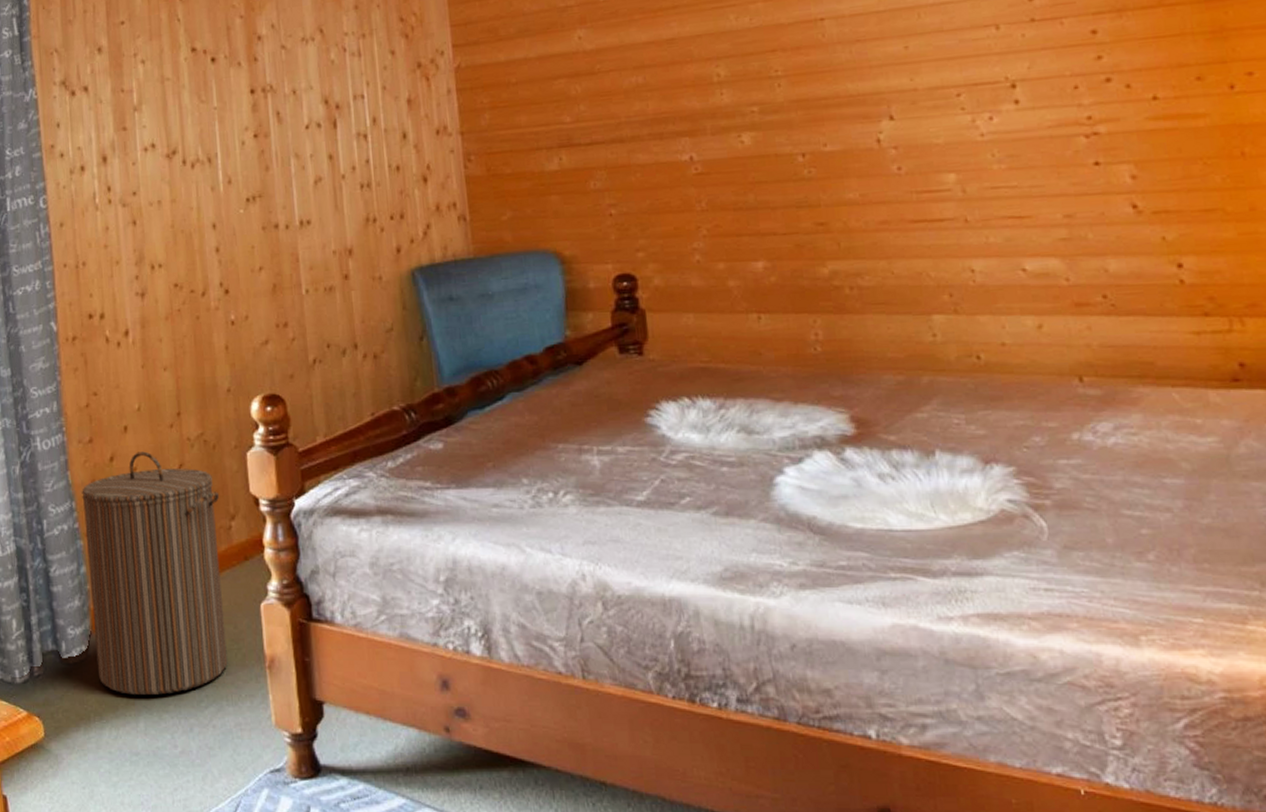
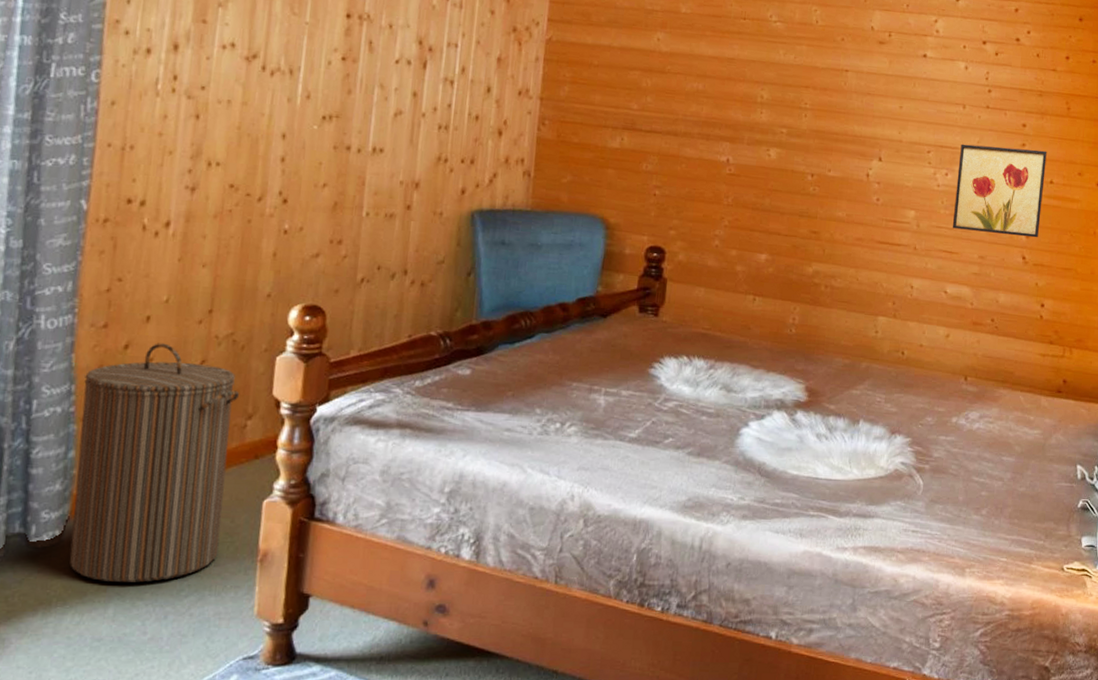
wall art: none [1003,58,1151,186] -> present [953,144,1047,238]

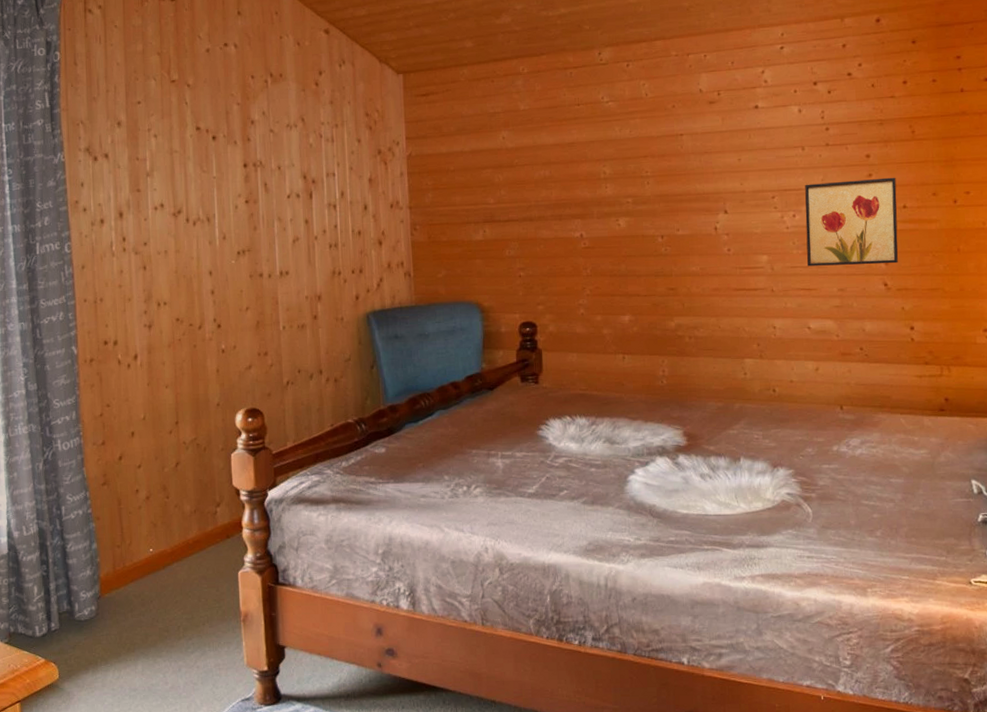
laundry hamper: present [69,343,239,583] -> none [95,452,211,644]

